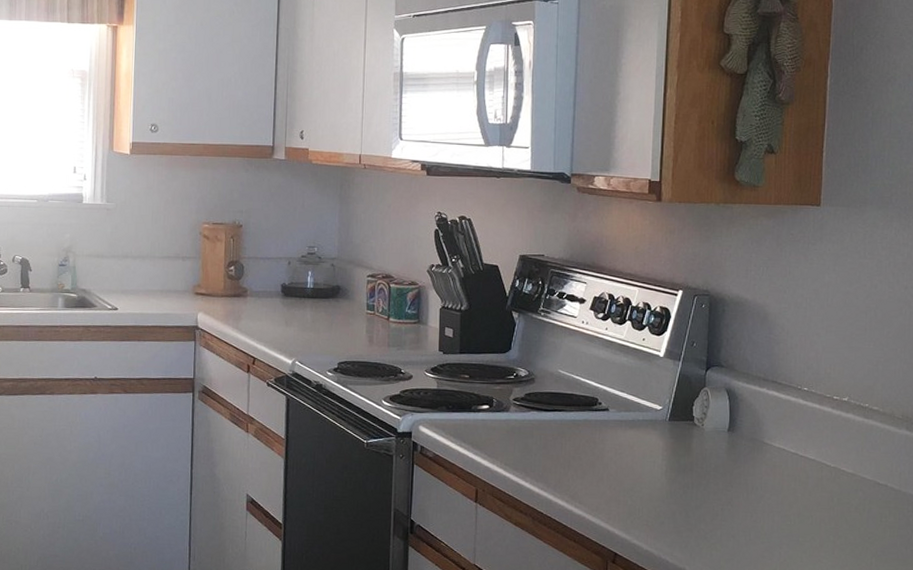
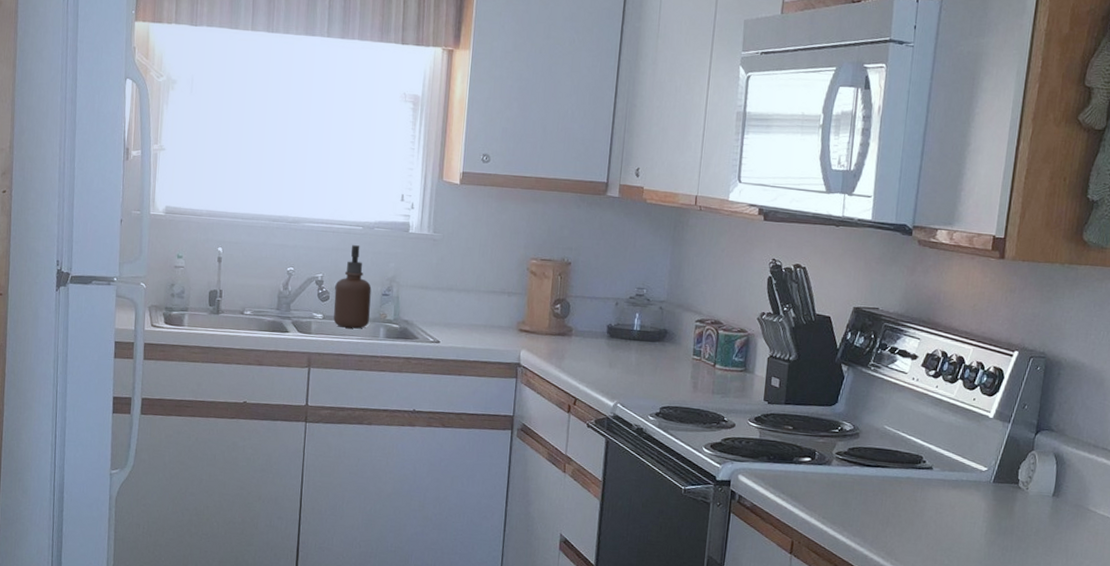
soap dispenser: none [12,218,48,300] -> present [333,245,372,329]

